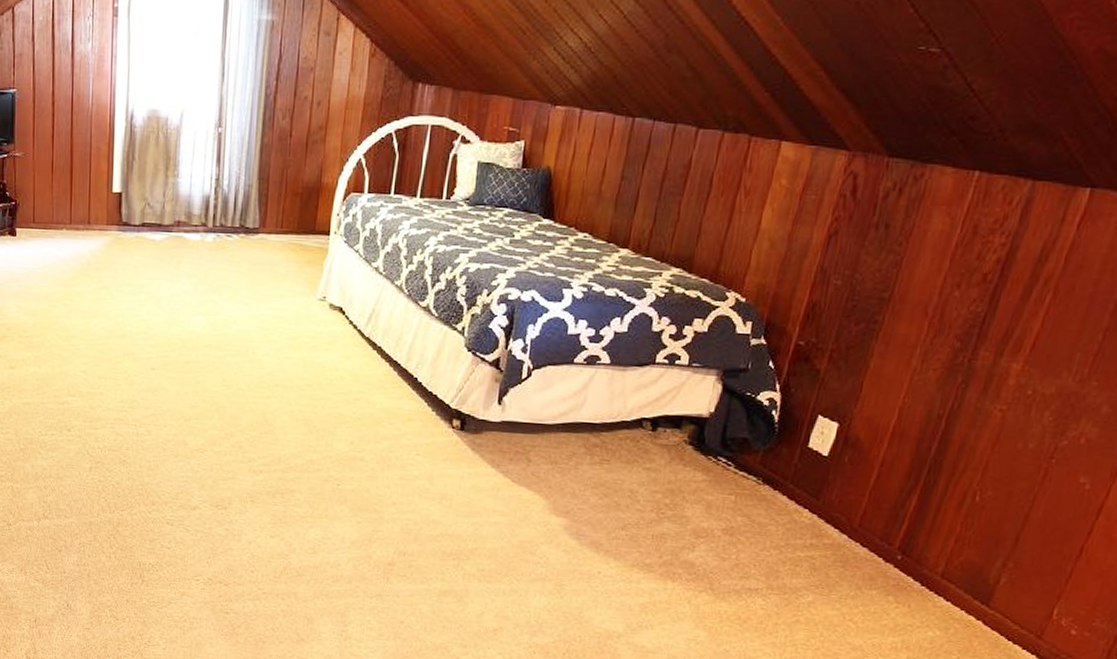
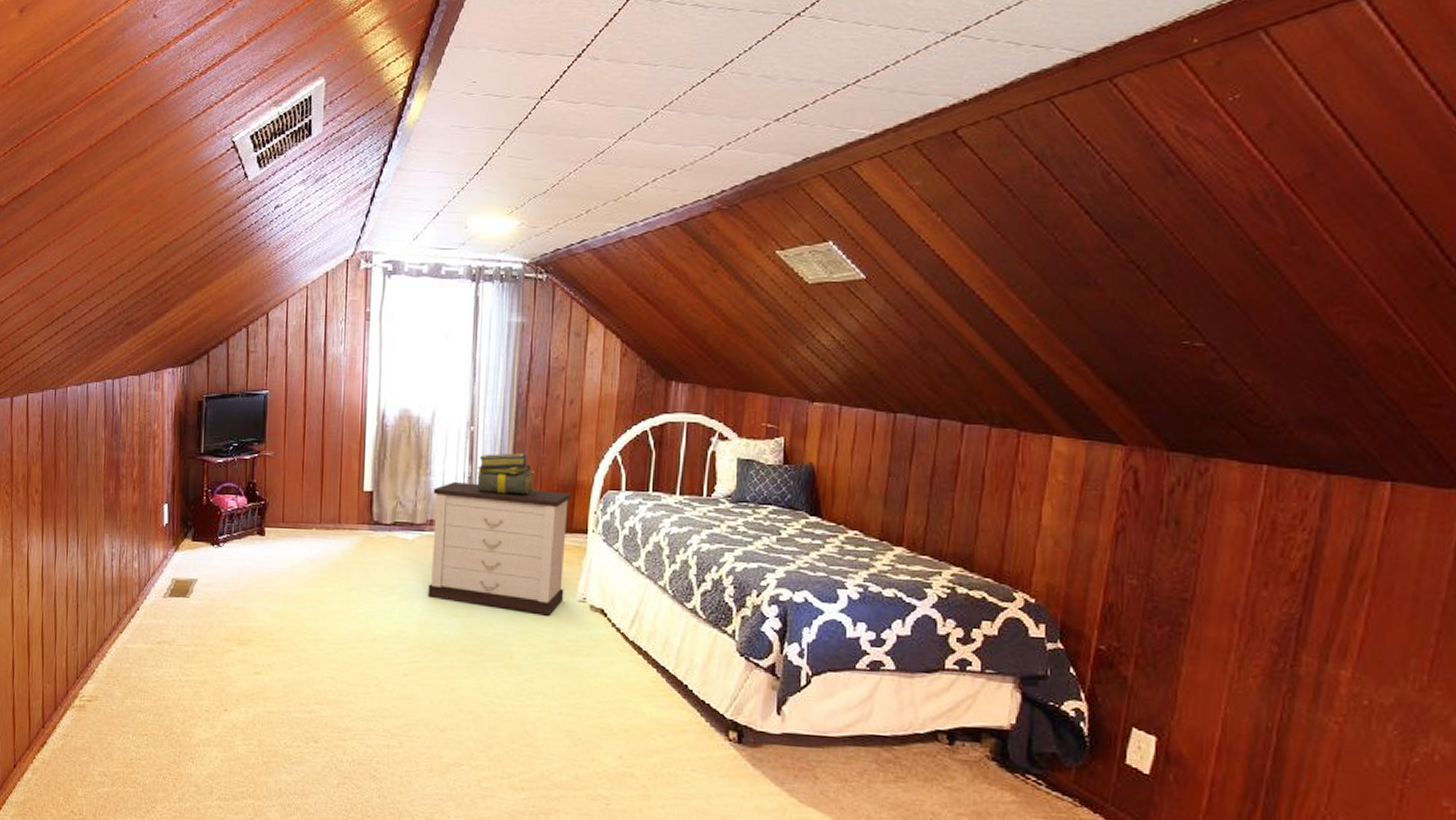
nightstand: none [175,183,316,314] -> present [428,481,572,616]
stack of books: none [224,155,282,196] -> present [477,453,536,495]

